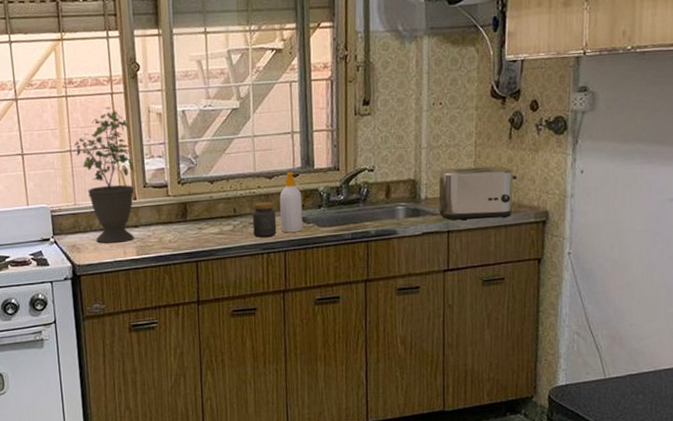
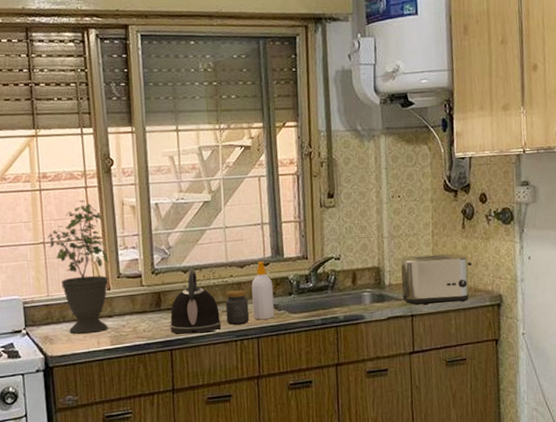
kettle: none [196,179,248,247] -> present [170,268,221,335]

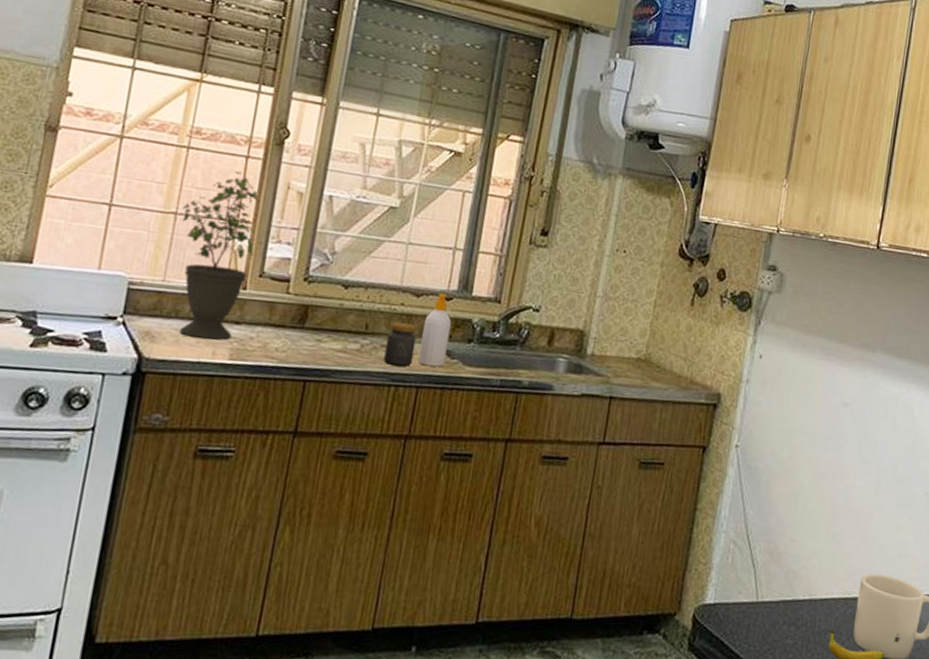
kettle: present [170,268,221,335] -> none [310,285,378,369]
toaster: present [400,253,472,305] -> none [604,324,693,394]

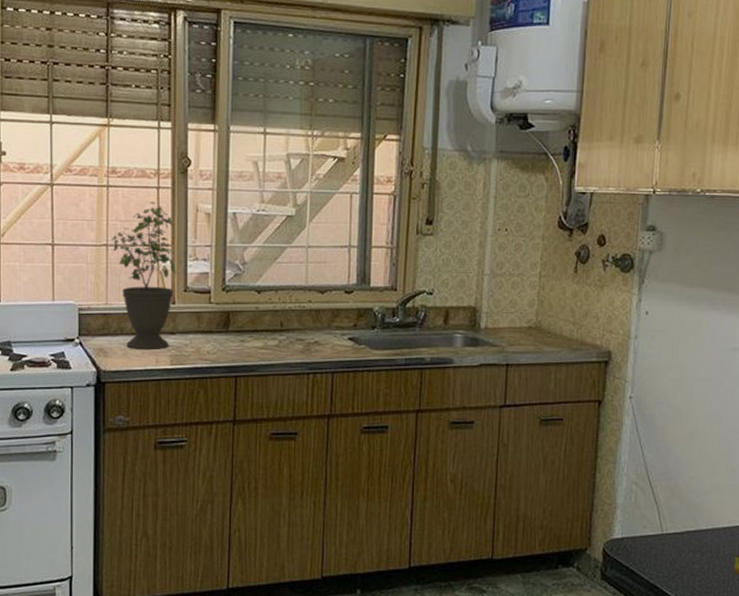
jar: present [384,321,416,367] -> none [300,317,326,355]
soap bottle: present [417,293,452,367] -> none [330,288,355,353]

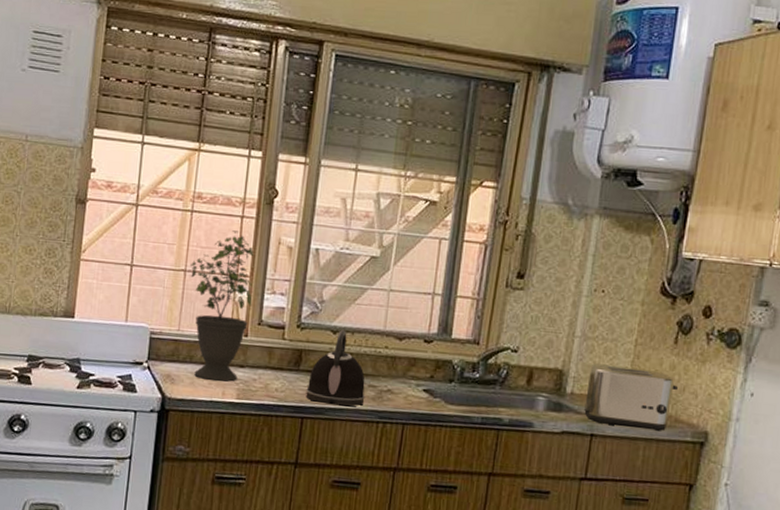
kettle: none [237,289,294,362] -> present [306,330,365,407]
toaster: none [499,298,581,356] -> present [584,363,678,432]

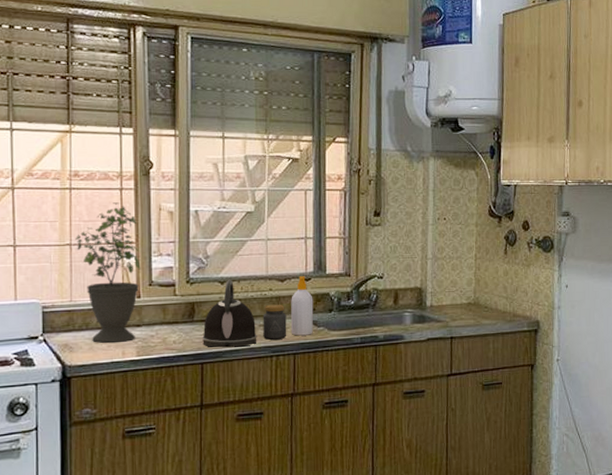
jar: none [371,363,401,405] -> present [263,304,287,340]
soap bottle: none [402,336,433,406] -> present [290,276,314,336]
toaster: present [584,363,678,432] -> none [442,278,512,327]

